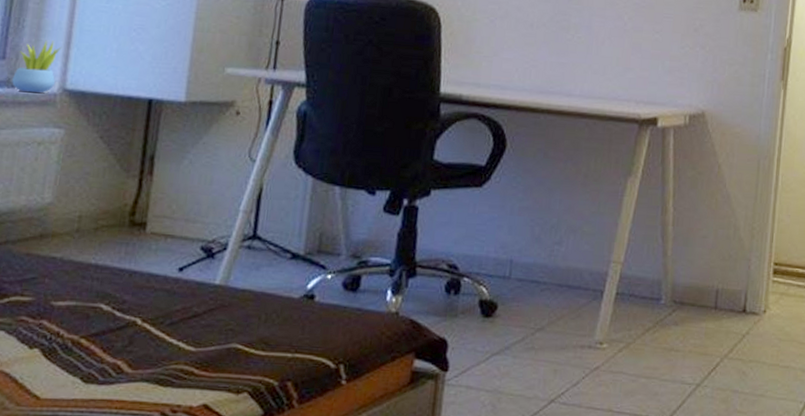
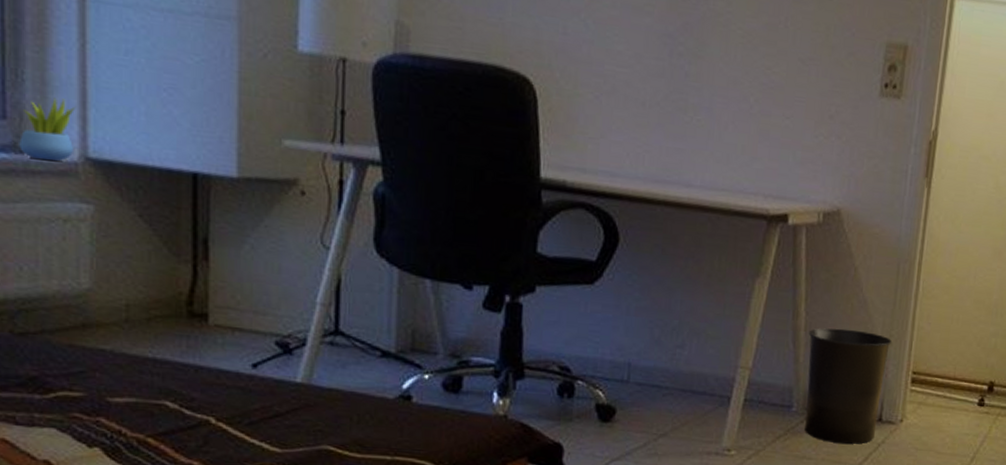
waste bin: none [673,222,754,335] -> present [805,328,891,444]

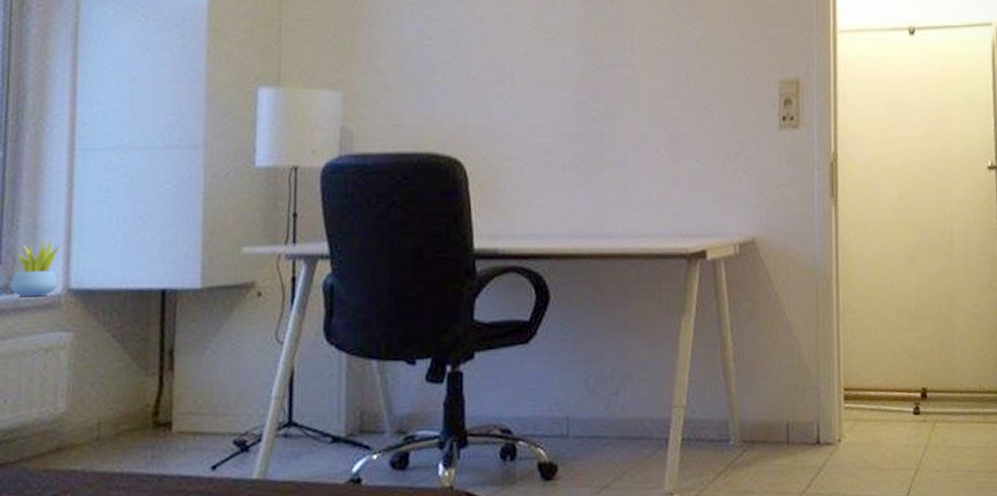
waste bin: present [805,328,891,444] -> none [737,354,819,473]

